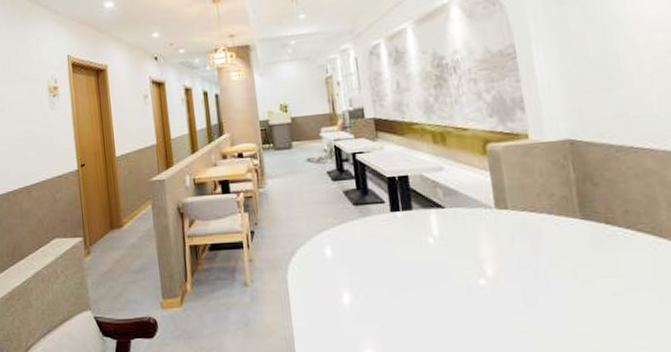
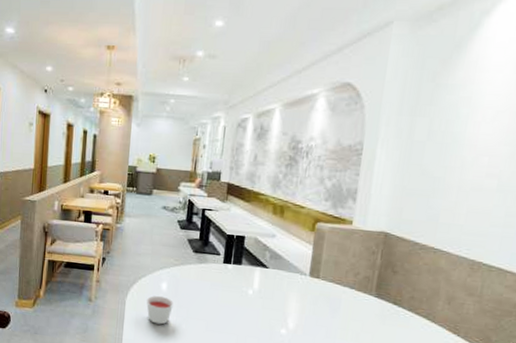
candle: none [311,264,344,301] -> present [146,295,173,325]

